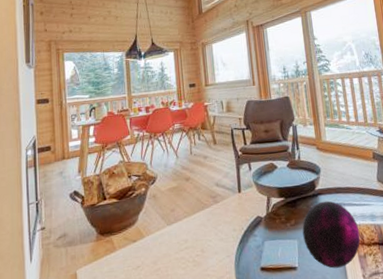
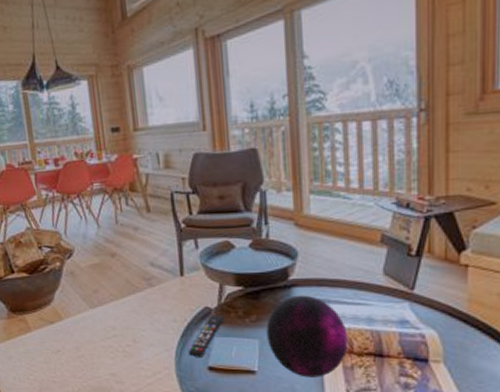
remote control: none [245,222,271,260] -> present [189,315,224,357]

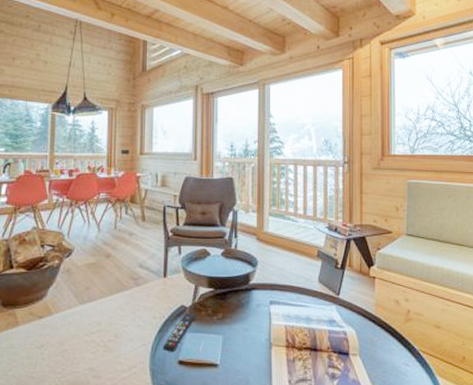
decorative orb: present [266,295,348,378] -> none [229,297,292,370]

